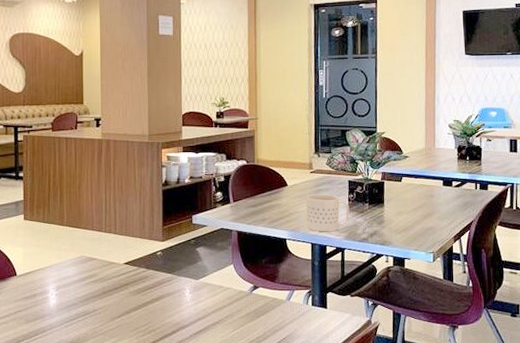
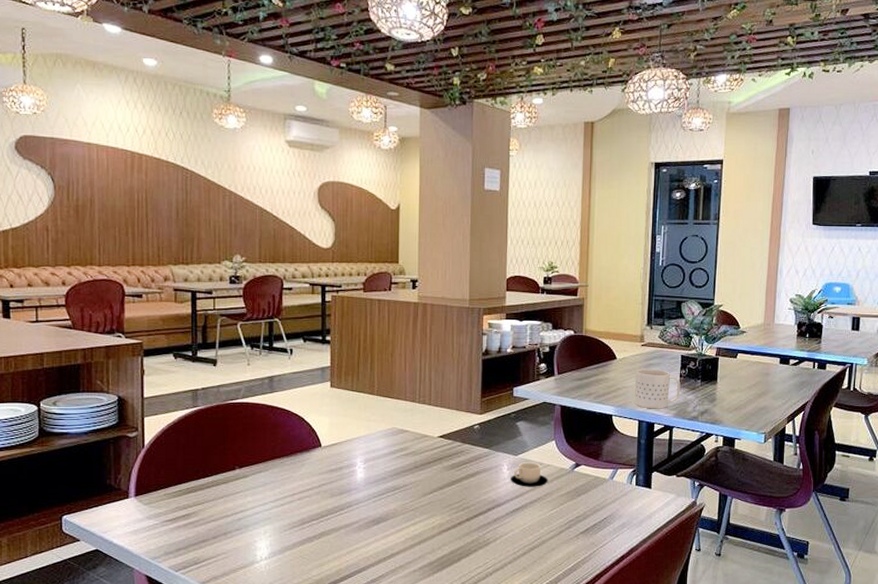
cup: none [192,286,228,310] -> present [510,462,548,487]

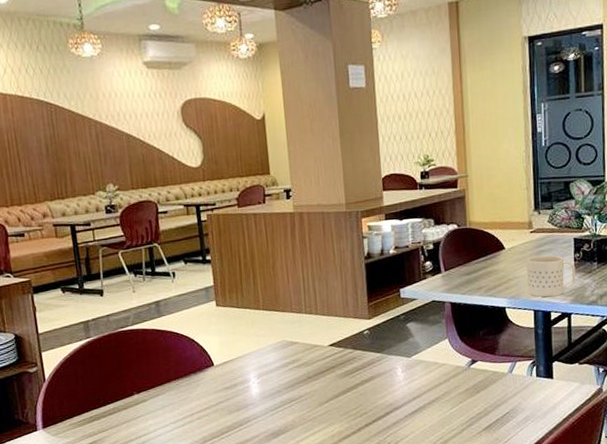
cup: present [510,462,548,487] -> none [405,362,445,388]

